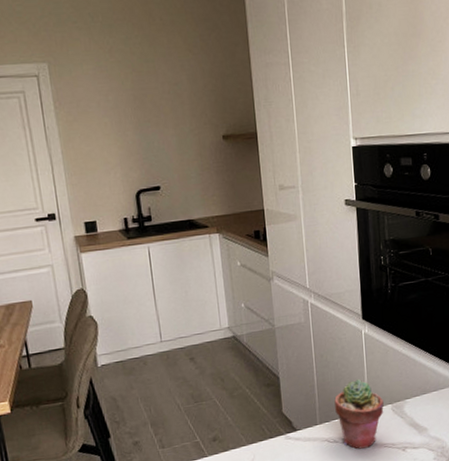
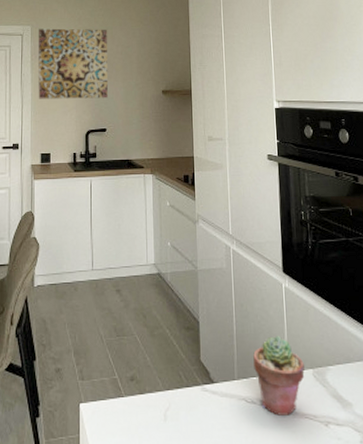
wall art: none [57,62,158,158] -> present [38,28,108,99]

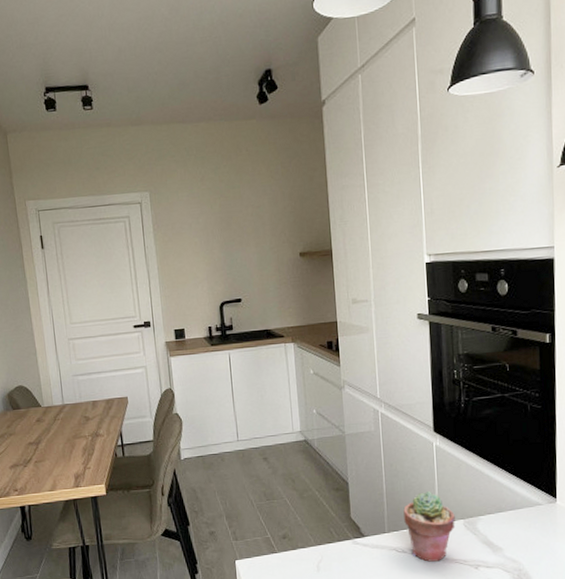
wall art: present [38,28,108,99] -> none [157,188,240,273]

